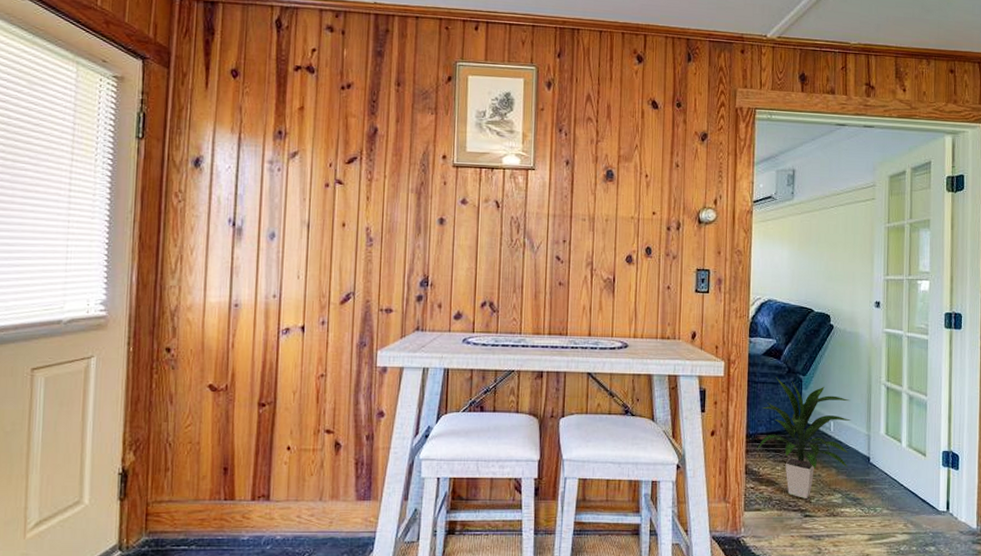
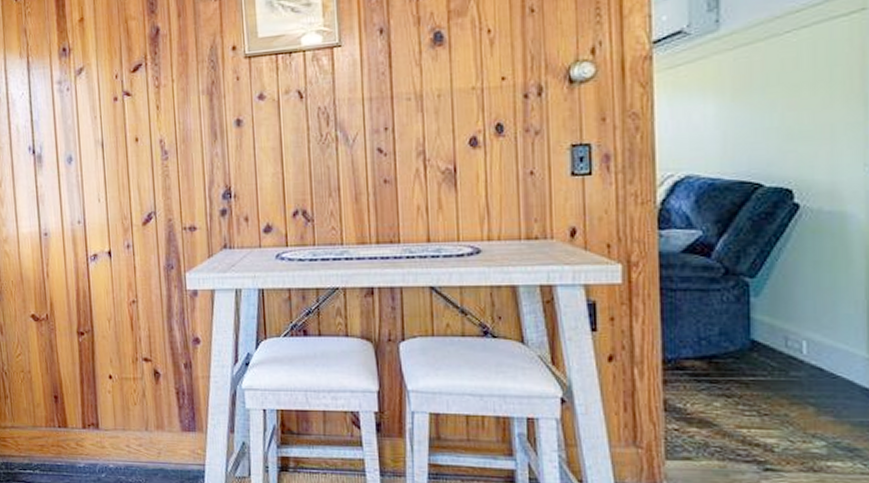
indoor plant: present [757,377,852,498] -> none [680,281,839,446]

